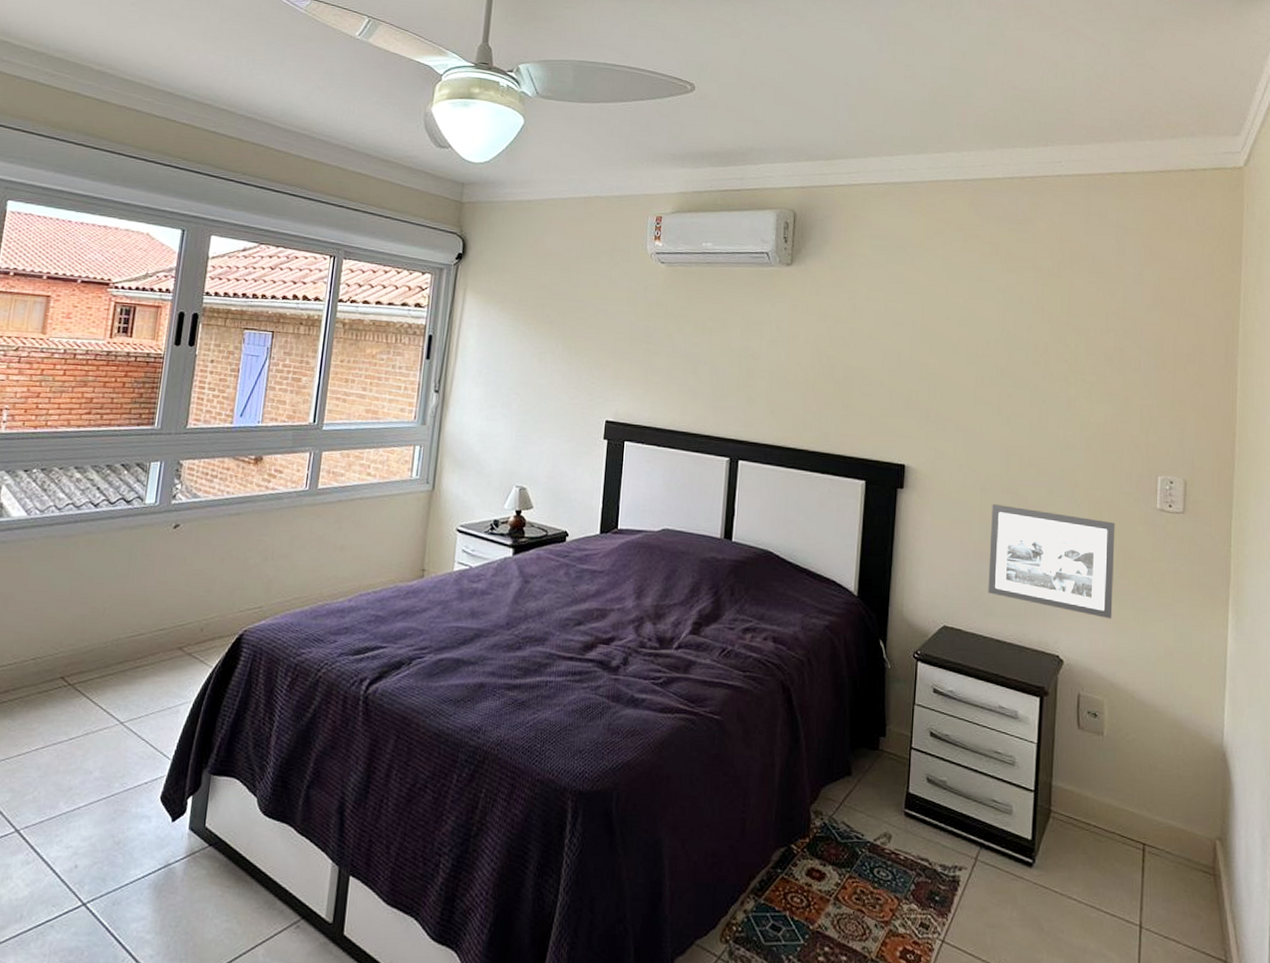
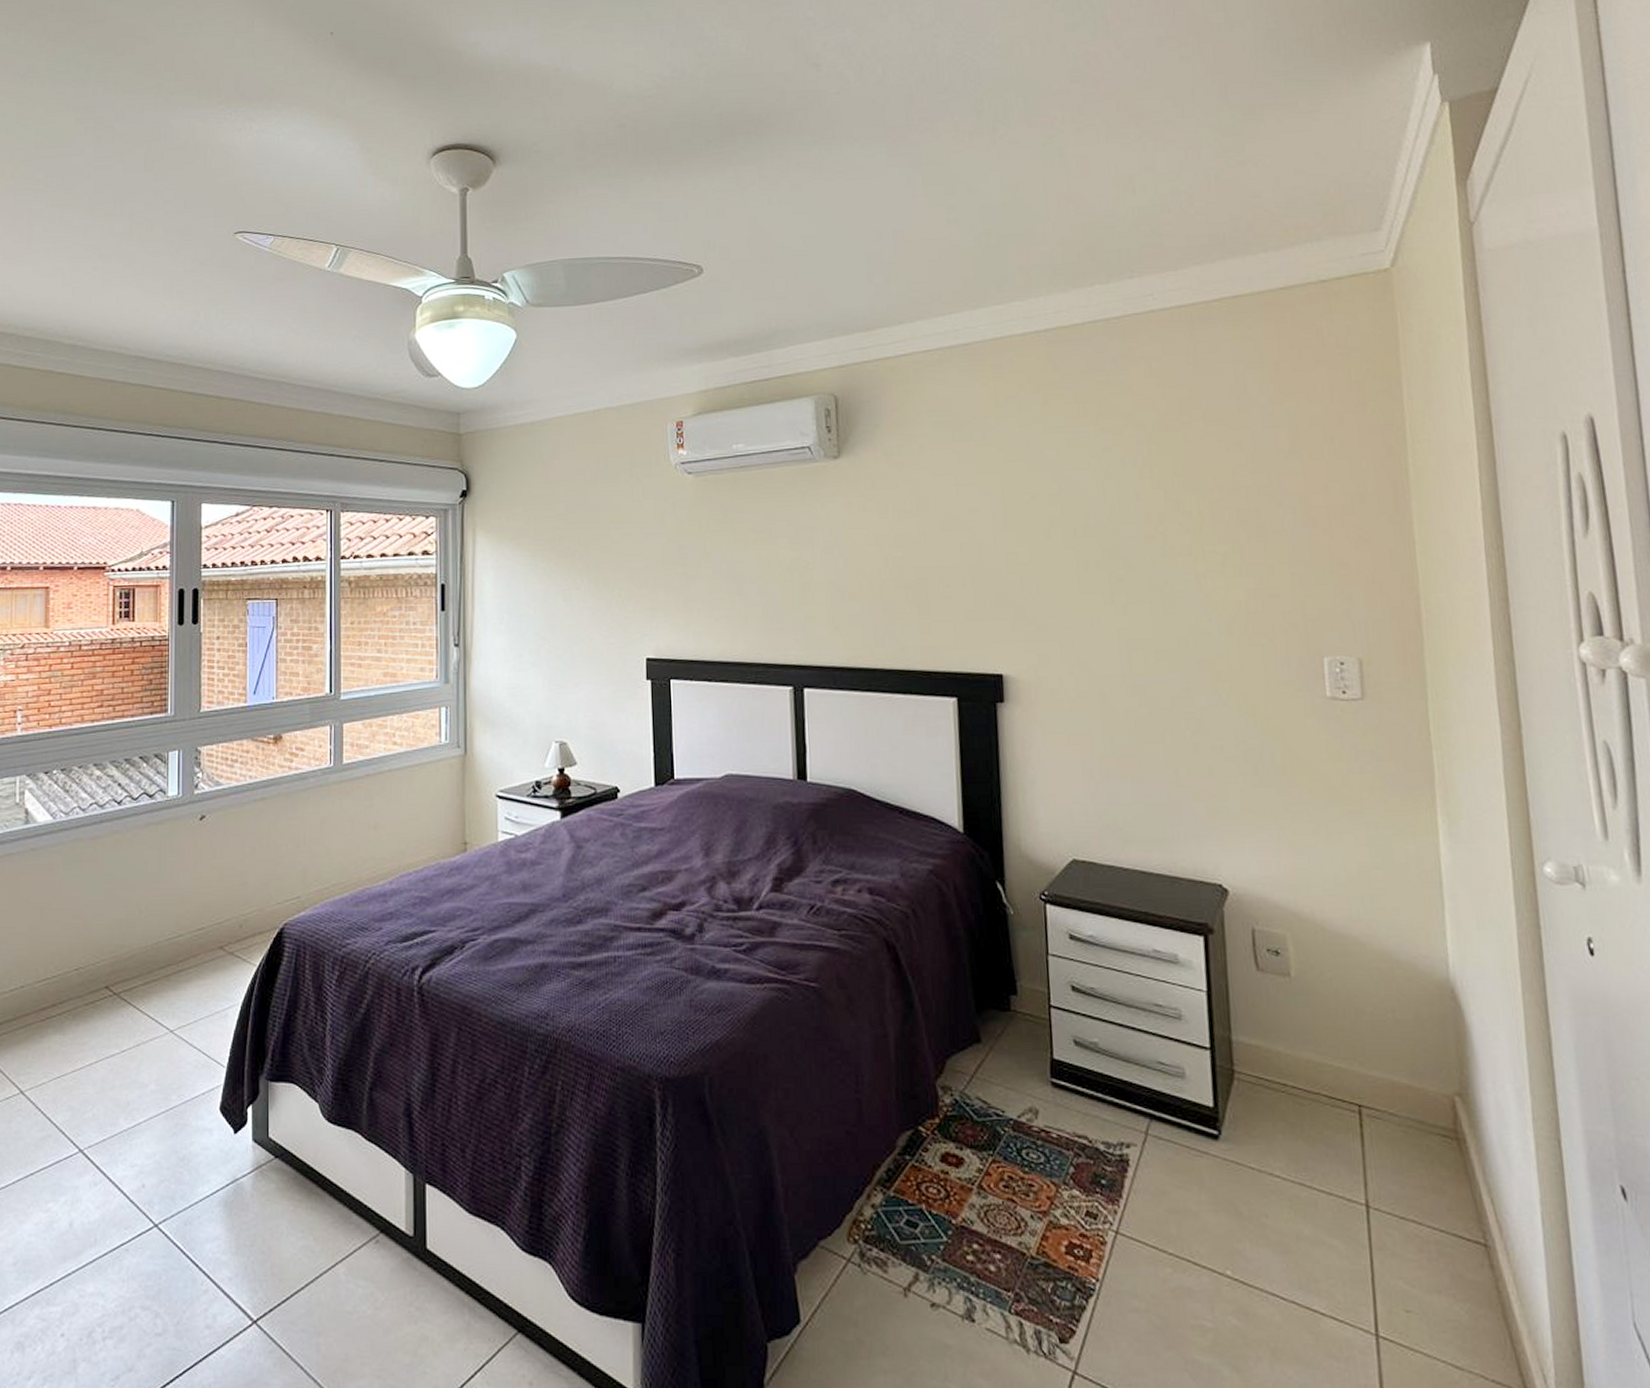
picture frame: present [988,504,1115,619] -> none [1115,710,1285,836]

